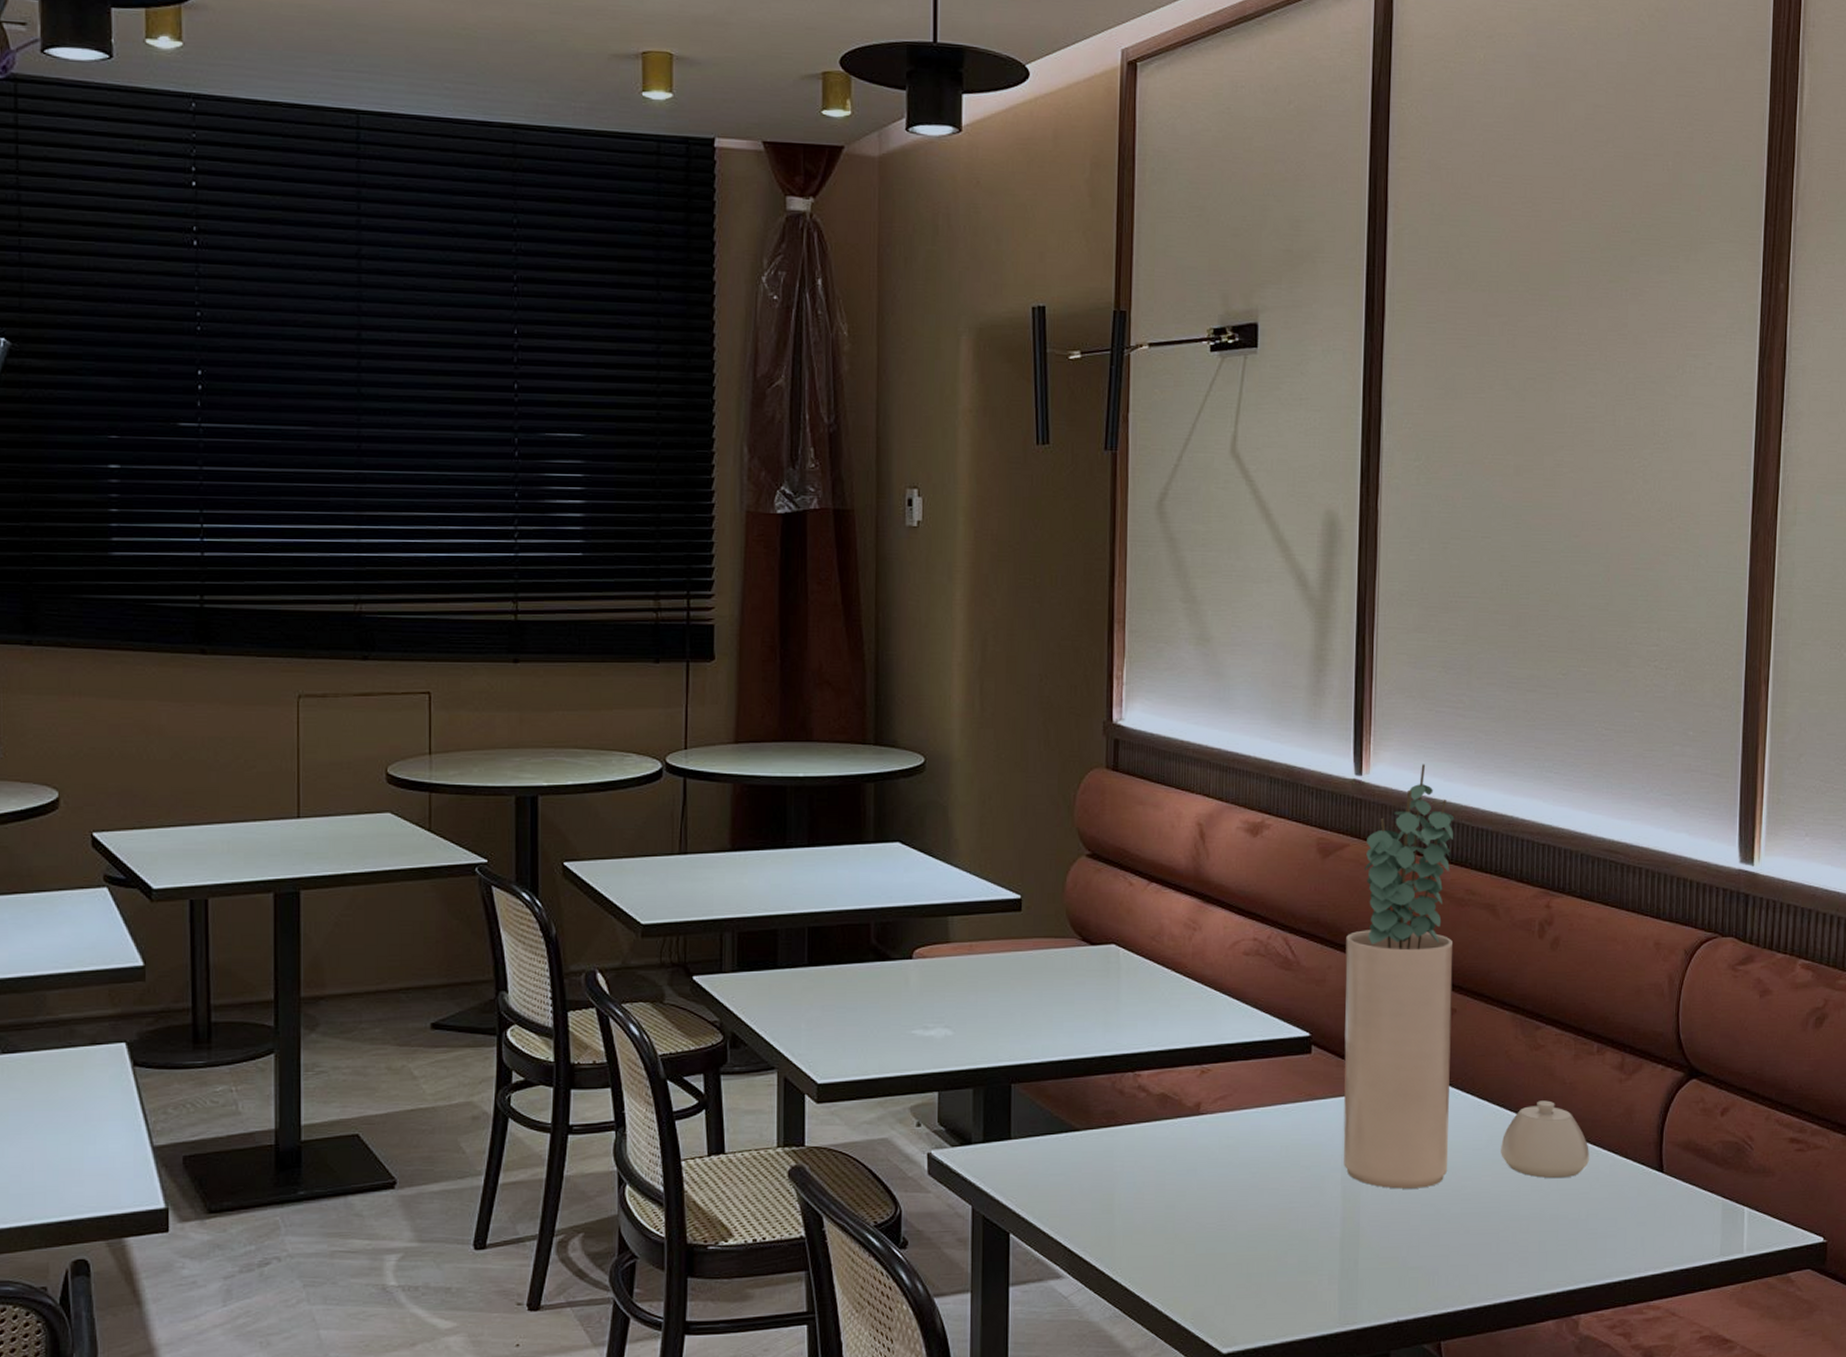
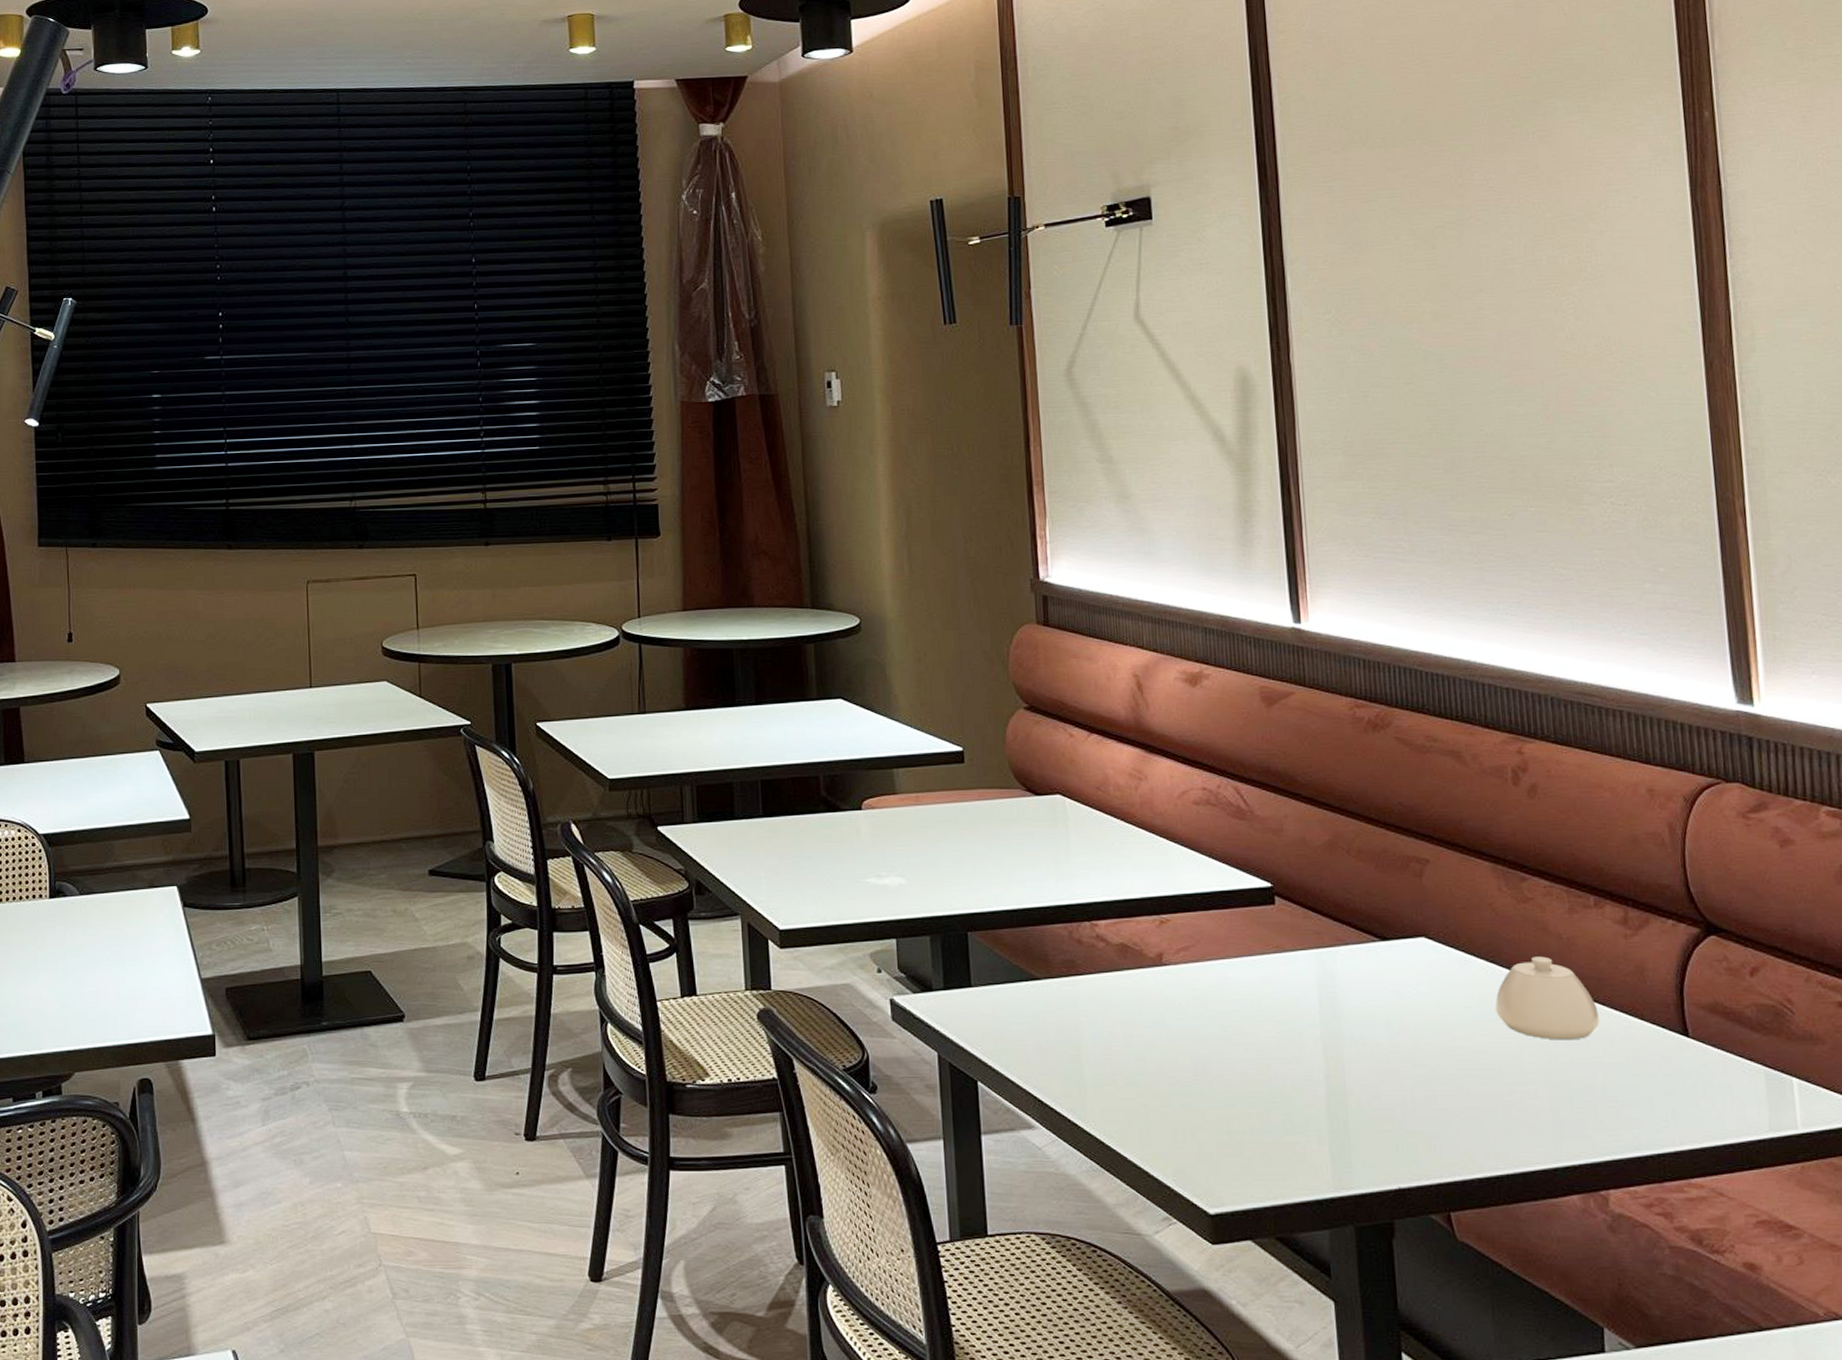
vase: present [1343,764,1455,1189] -> none [1300,610,1438,1047]

